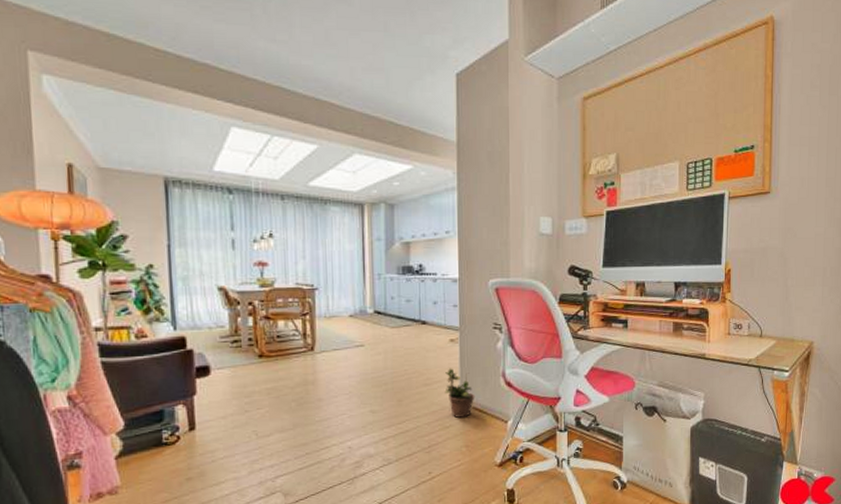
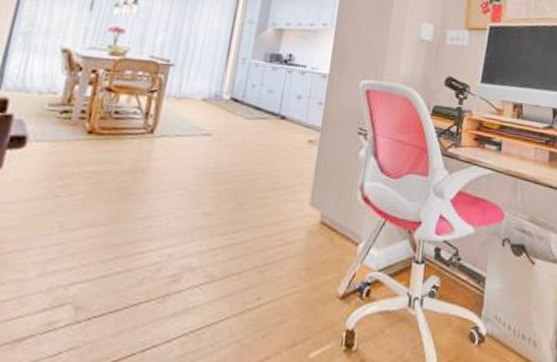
potted plant: present [444,368,475,418] -> none [292,173,327,233]

